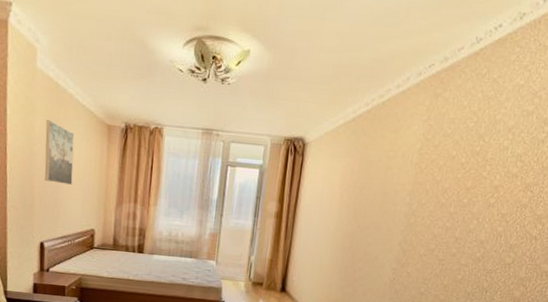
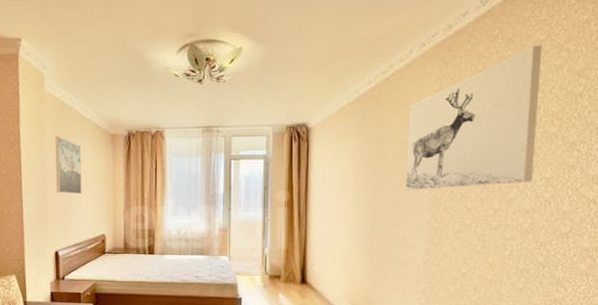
wall art: none [384,89,520,216] -> present [405,45,542,190]

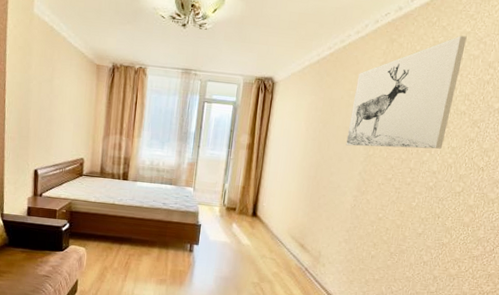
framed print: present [55,136,82,195] -> none [39,60,67,119]

